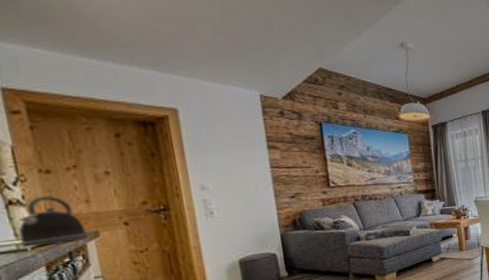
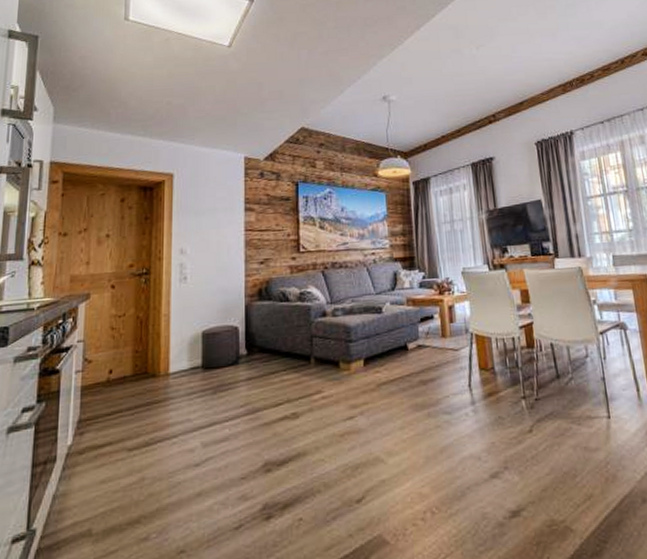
kettle: present [18,195,89,248] -> none [29,257,82,307]

